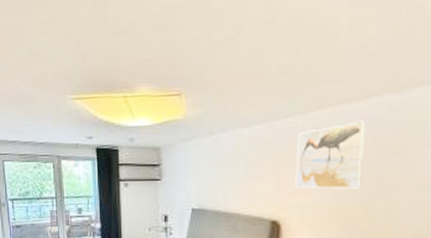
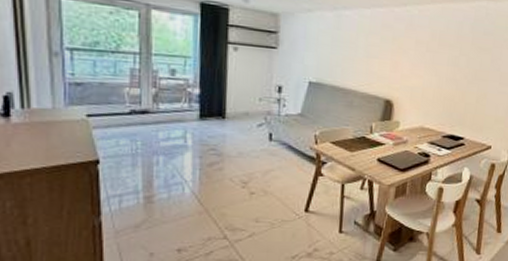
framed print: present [295,121,366,189] -> none [408,19,468,78]

